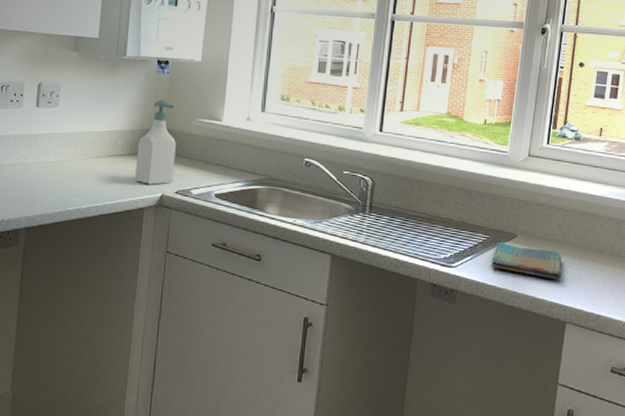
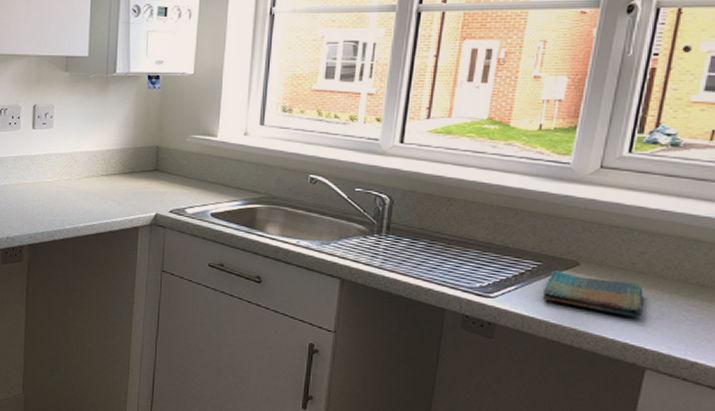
soap bottle: present [134,100,177,185] -> none [128,116,170,204]

